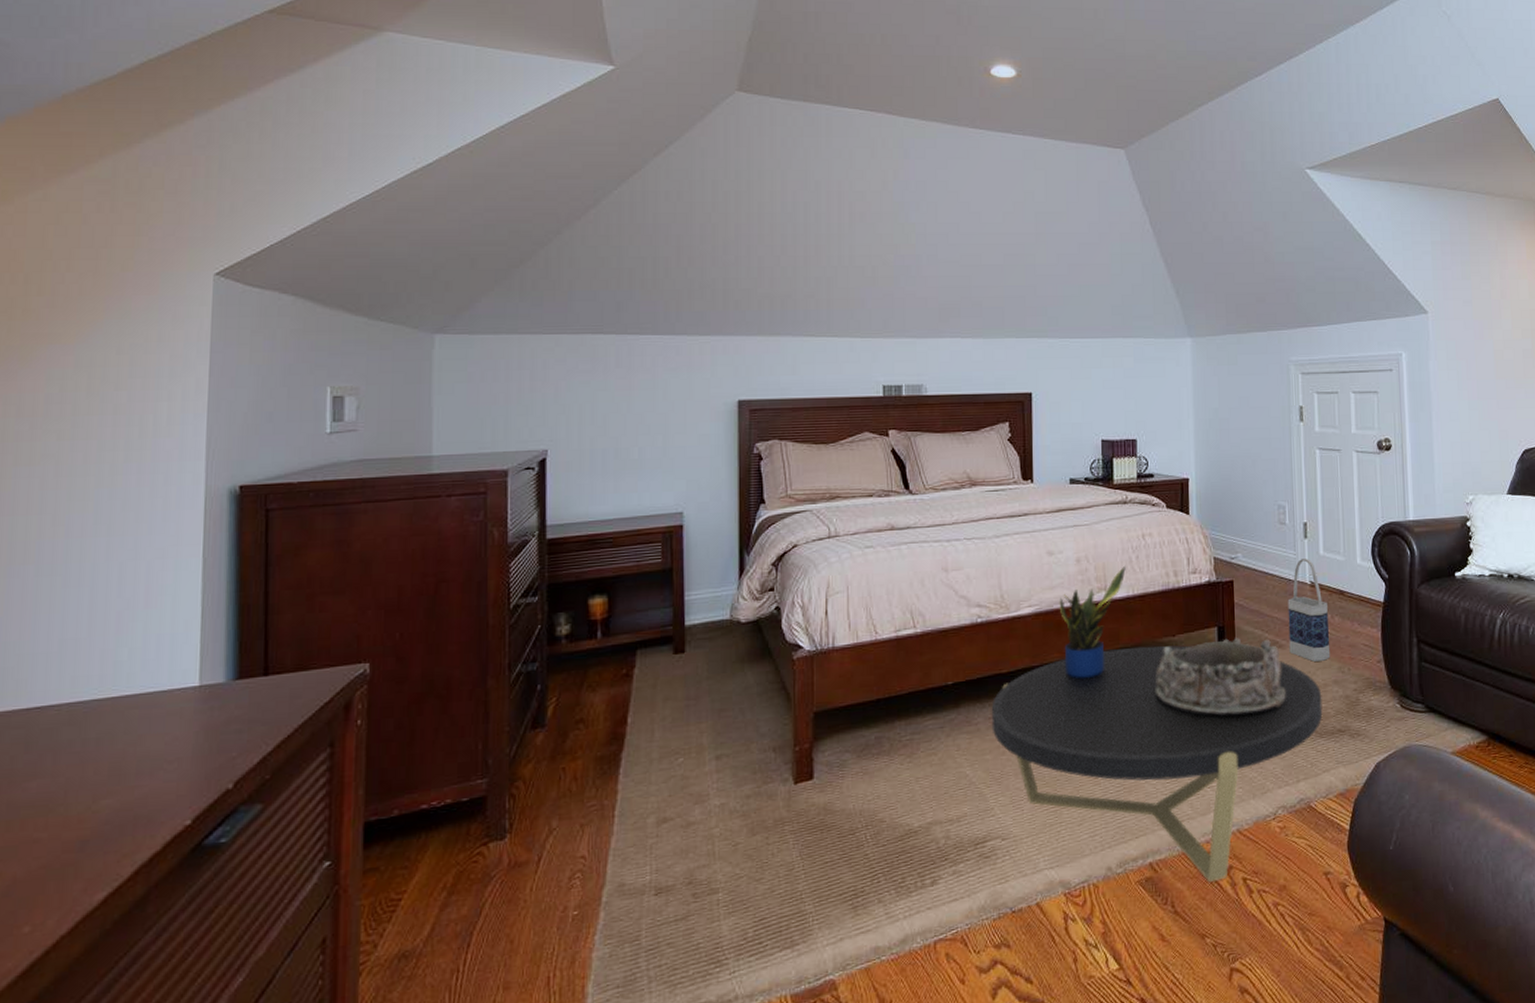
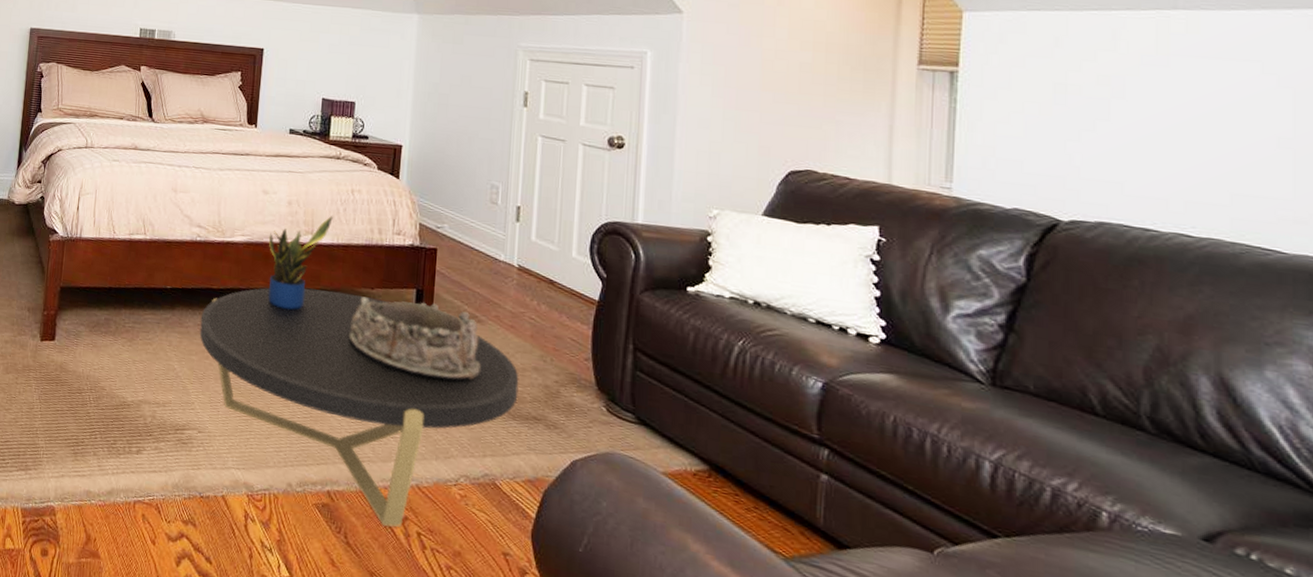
bag: present [1287,559,1331,662] -> none [488,241,535,346]

